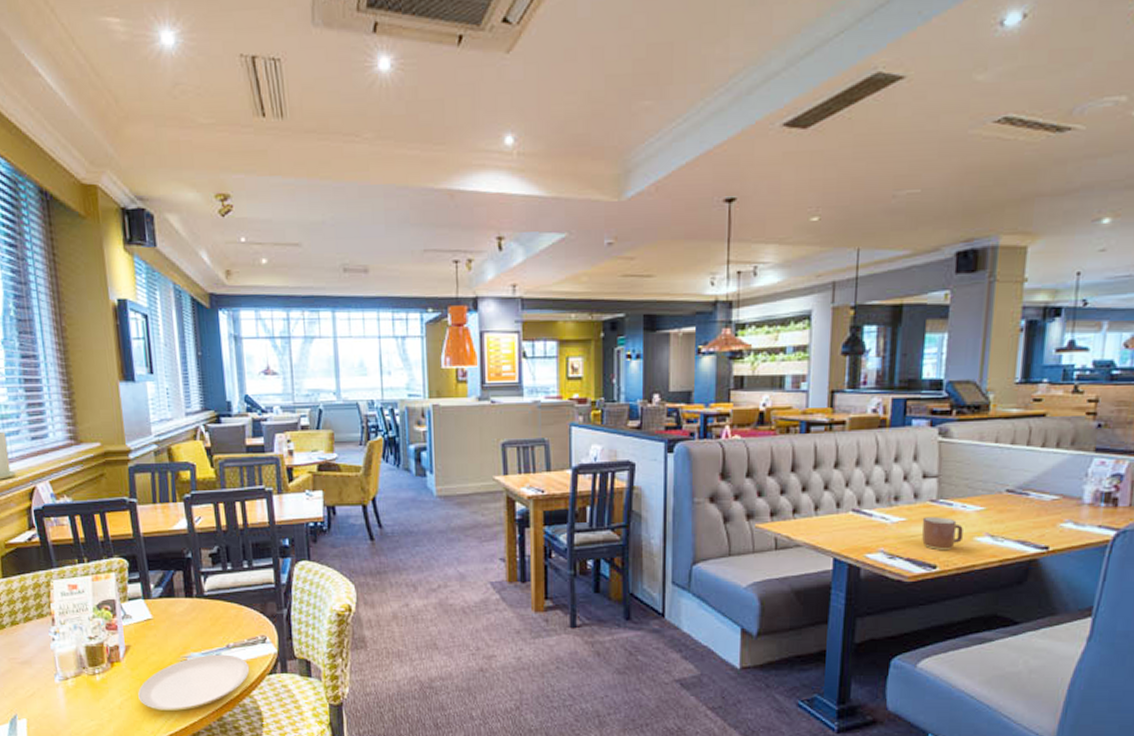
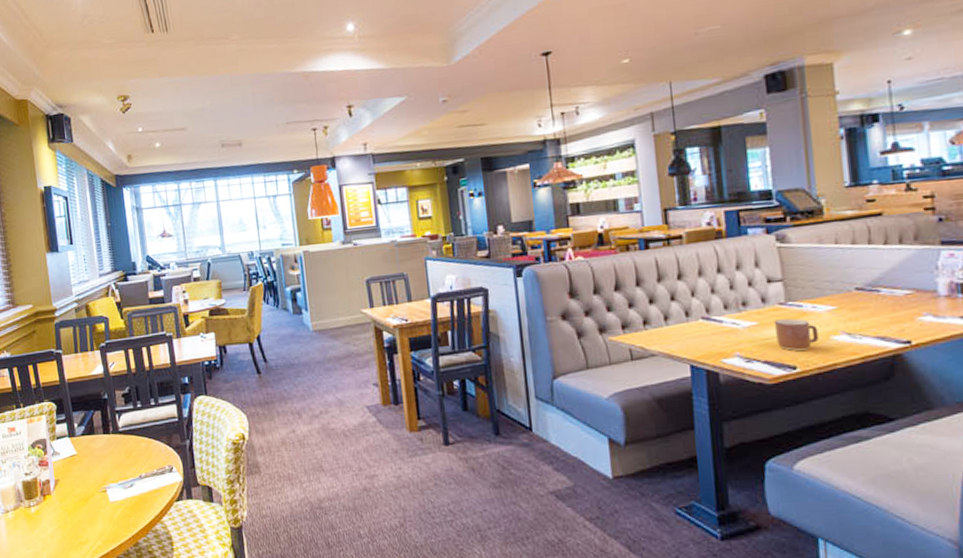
plate: present [138,654,250,712] -> none [66,484,160,539]

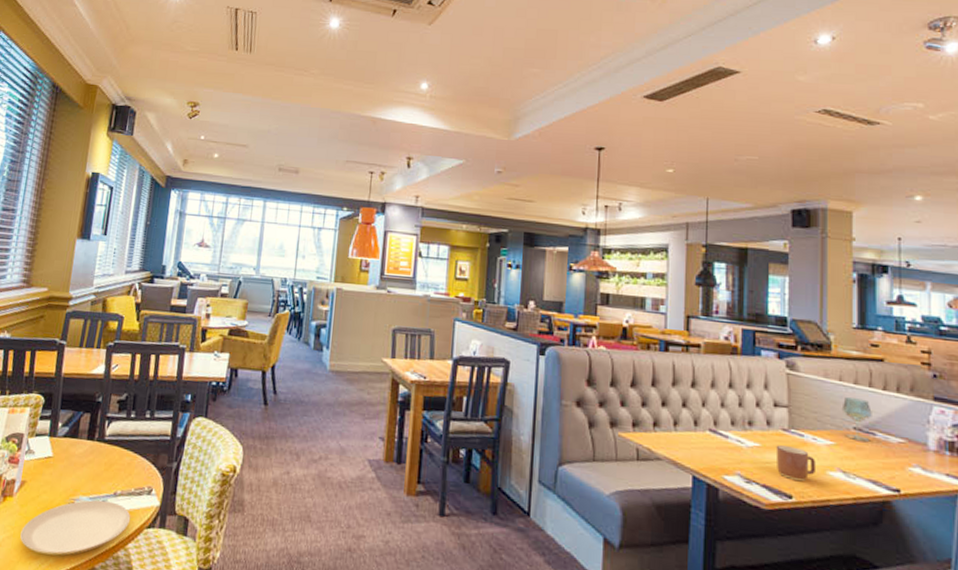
plate: none [66,484,160,539] -> present [20,500,131,556]
wine glass: none [840,258,875,301] -> present [841,397,872,443]

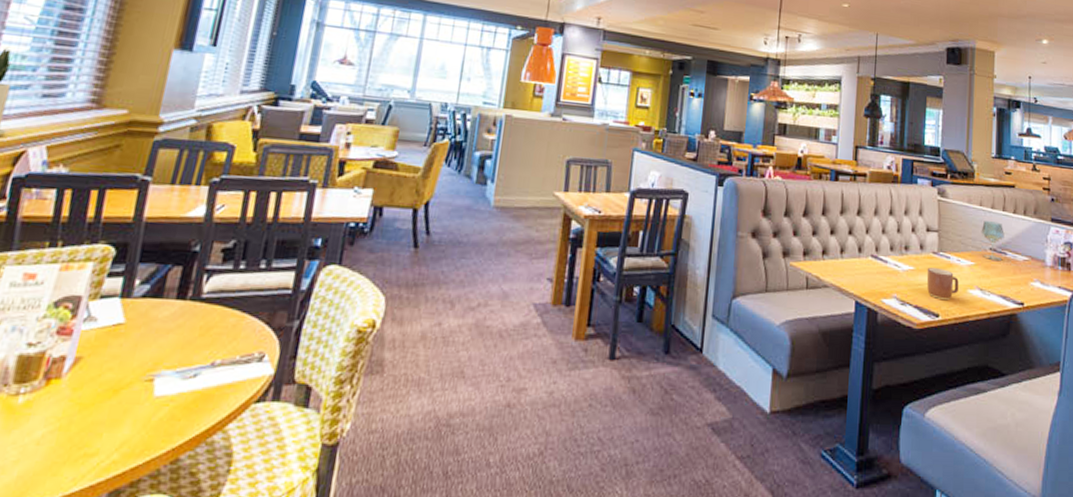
plate: present [20,500,131,556] -> none [69,373,234,450]

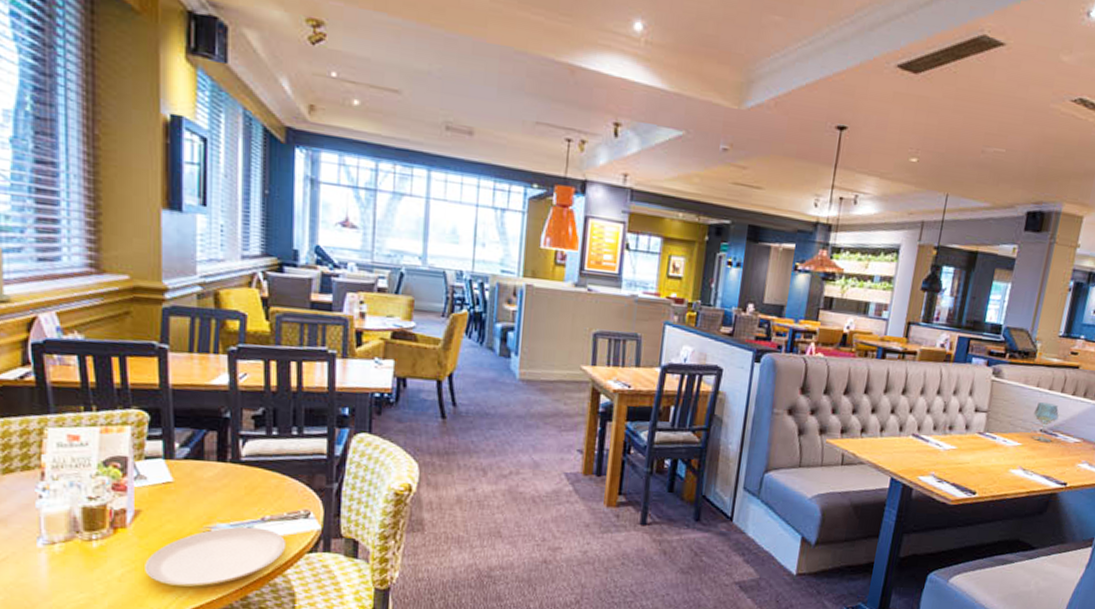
plate: none [69,373,234,450] -> present [145,526,287,588]
mug: present [926,267,959,301] -> none [967,447,1002,480]

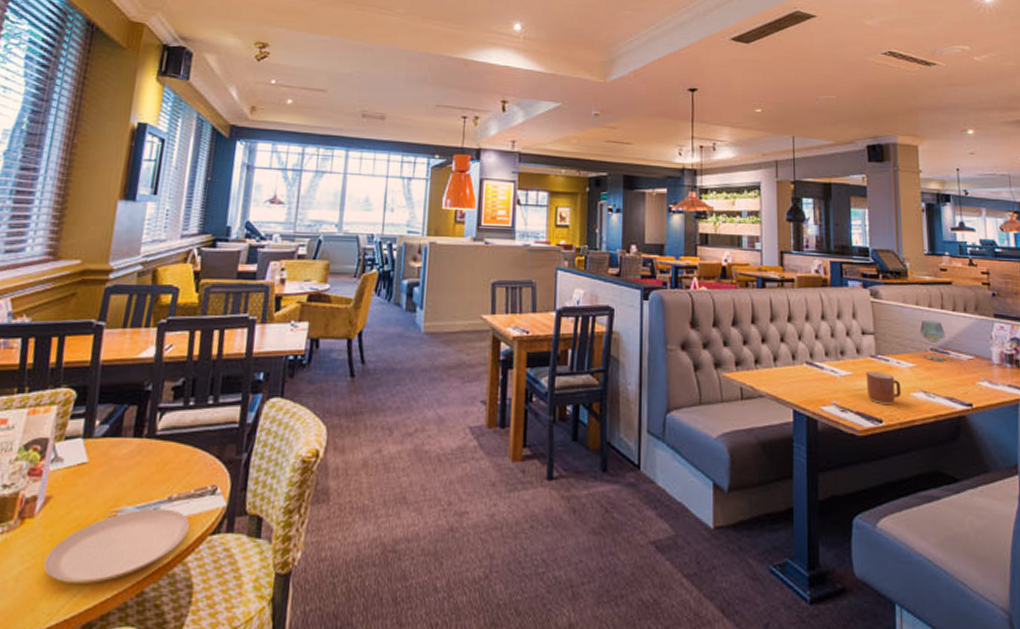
mug: none [967,447,1002,480] -> present [865,372,901,406]

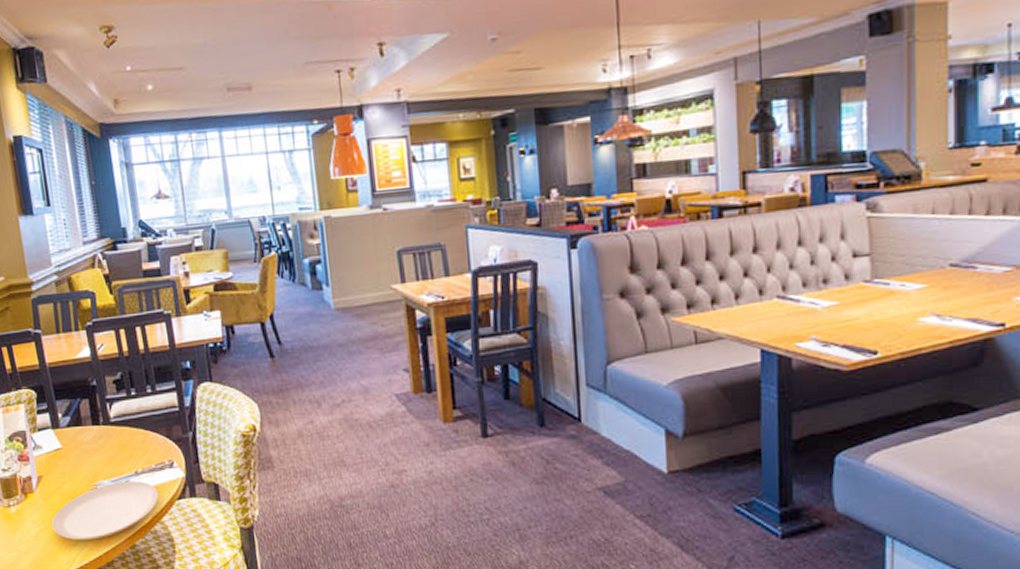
mug: present [865,372,901,406] -> none [856,298,904,335]
wine glass: present [919,320,945,362] -> none [935,230,972,279]

